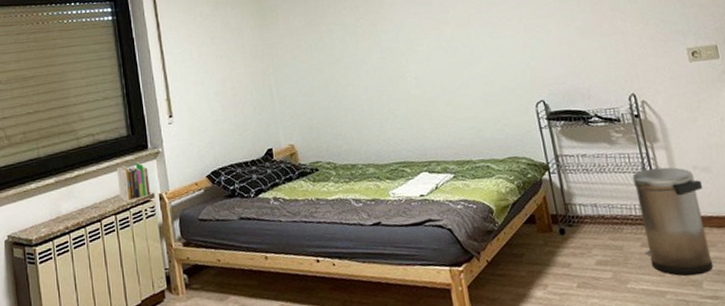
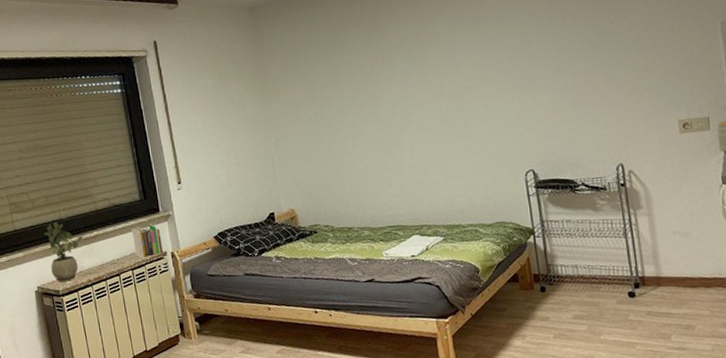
potted plant: none [19,160,63,230] -> present [44,222,84,282]
pedal bin: present [632,167,714,276] -> none [613,232,683,330]

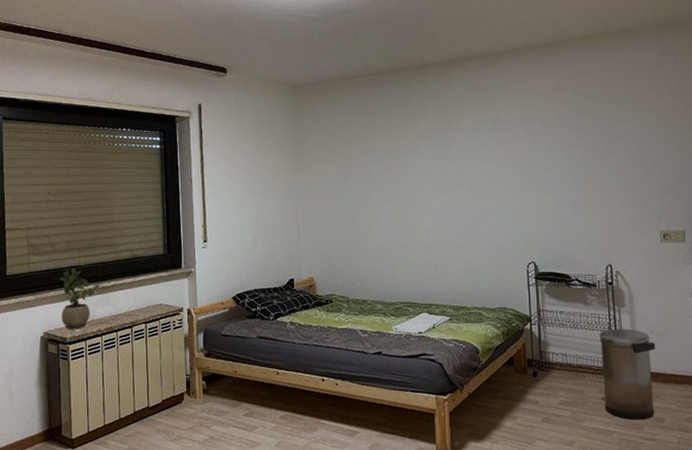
books: present [131,223,163,259] -> none [150,278,180,313]
pedal bin: none [613,232,683,330] -> present [599,328,656,420]

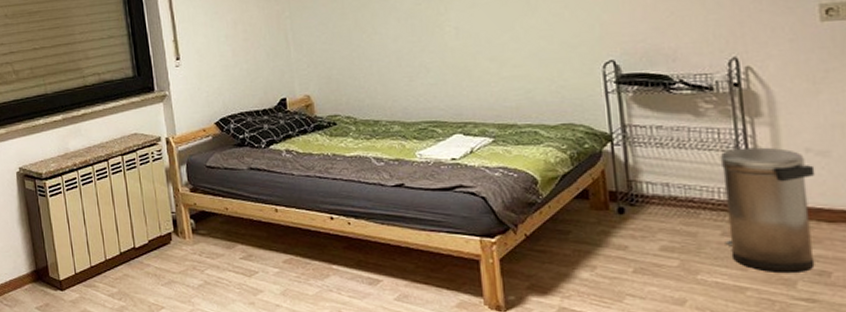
potted plant: present [59,268,101,330] -> none [27,96,70,164]

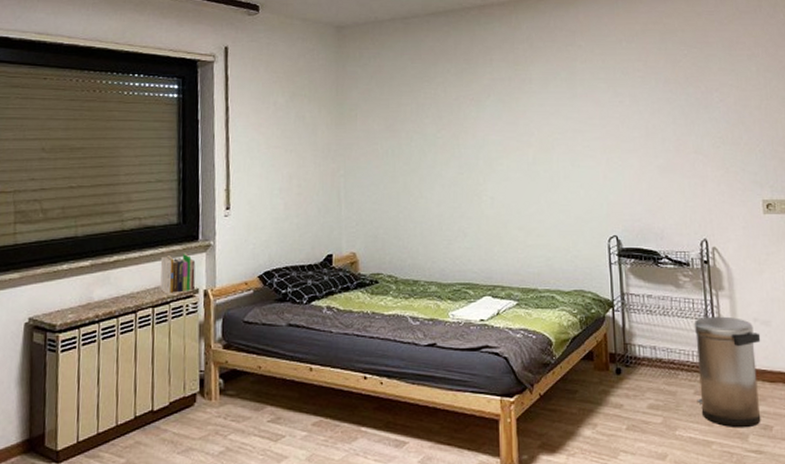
books: none [122,103,157,143] -> present [160,253,196,294]

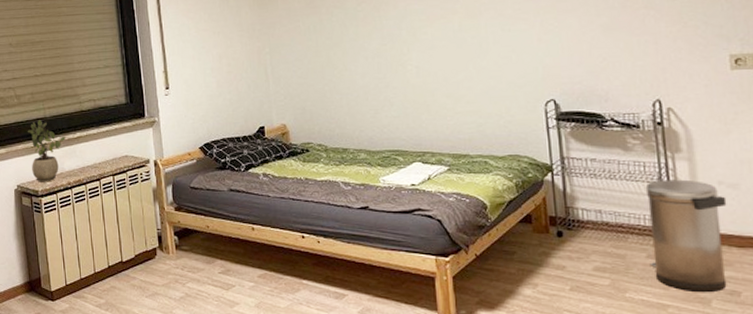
potted plant: none [51,239,100,315] -> present [27,120,67,182]
books: present [160,253,196,294] -> none [115,128,146,165]

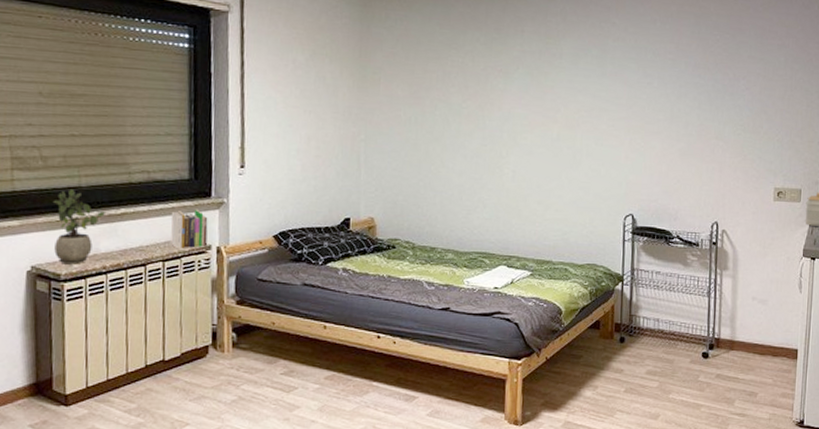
books: none [115,128,146,165] -> present [170,209,208,249]
pedal bin: present [645,179,727,293] -> none [691,293,757,394]

